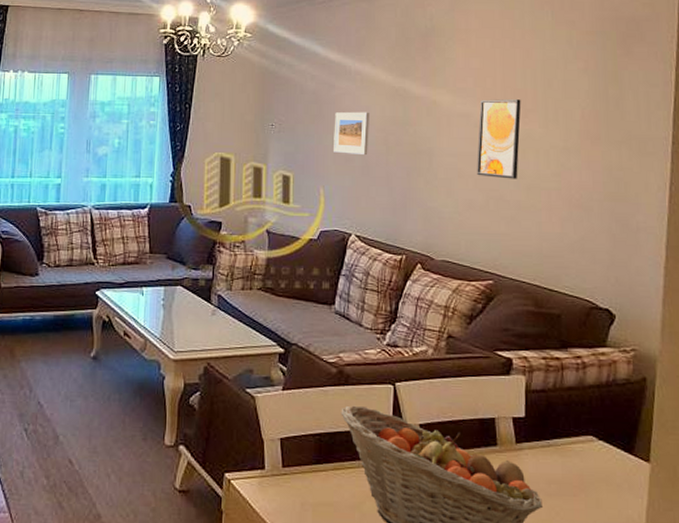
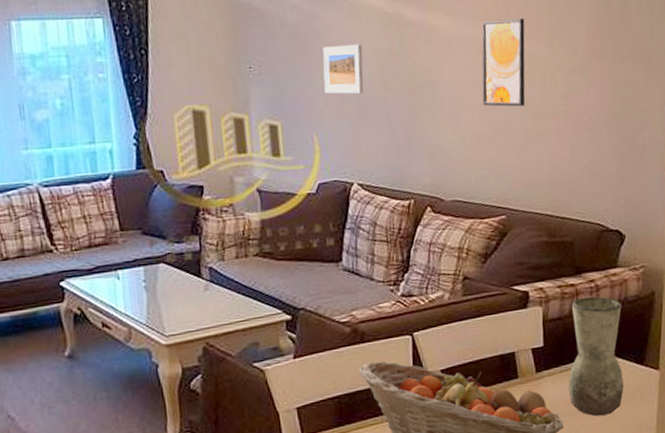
vase: none [549,374,610,502] -> present [568,297,624,417]

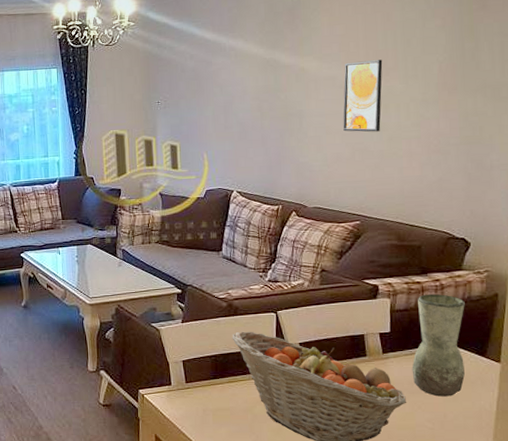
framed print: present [322,44,364,95] -> none [213,83,245,122]

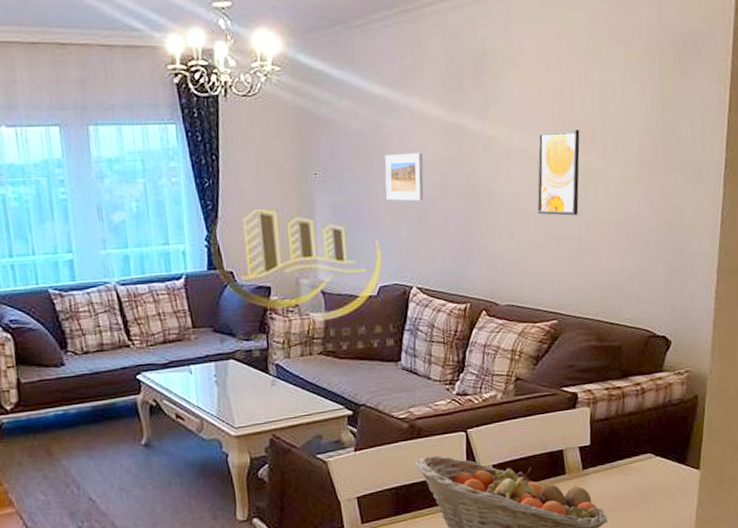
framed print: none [213,83,245,122] -> present [385,152,424,202]
vase: present [412,294,465,397] -> none [612,399,666,512]

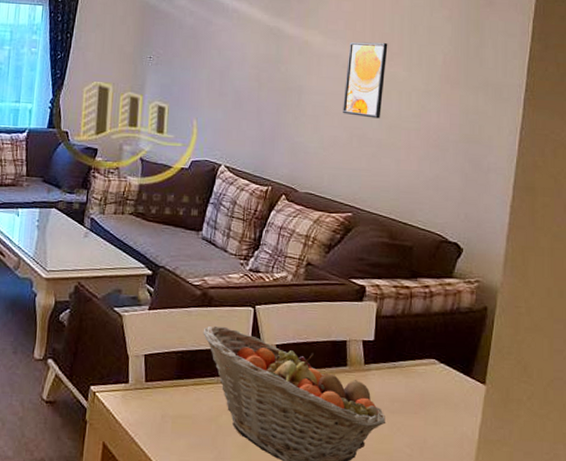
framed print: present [385,152,424,202] -> none [208,48,244,91]

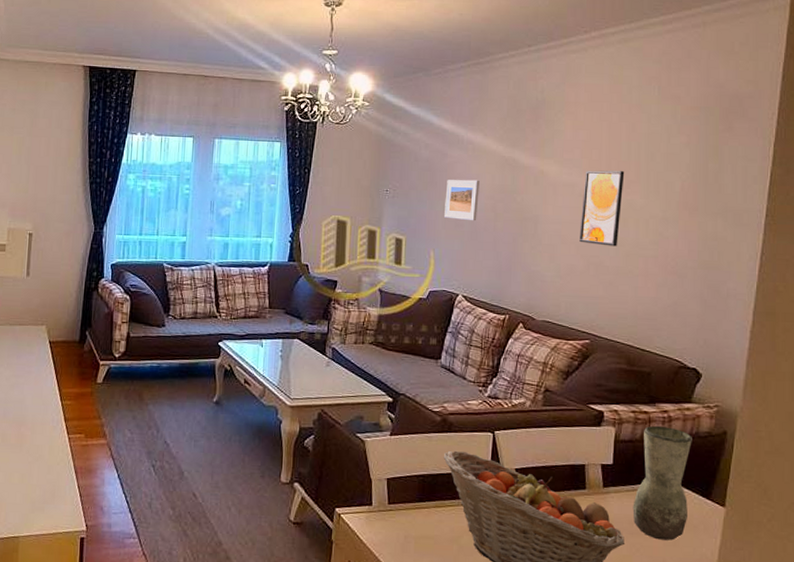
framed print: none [208,48,244,91] -> present [444,179,479,221]
vase: none [394,301,453,419] -> present [632,426,692,541]

